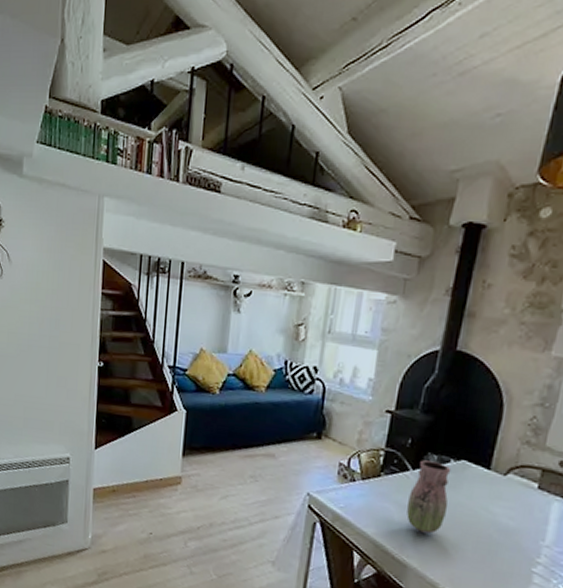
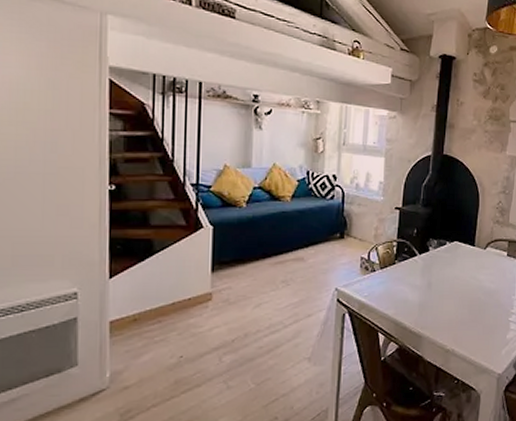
vase: present [406,460,452,534] -> none [418,245,448,306]

